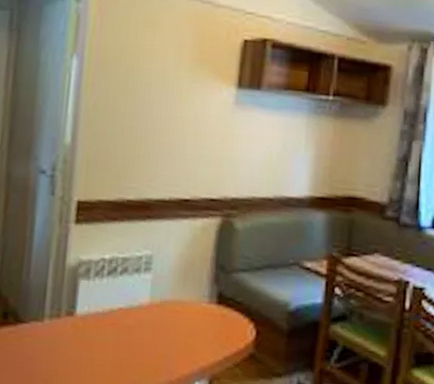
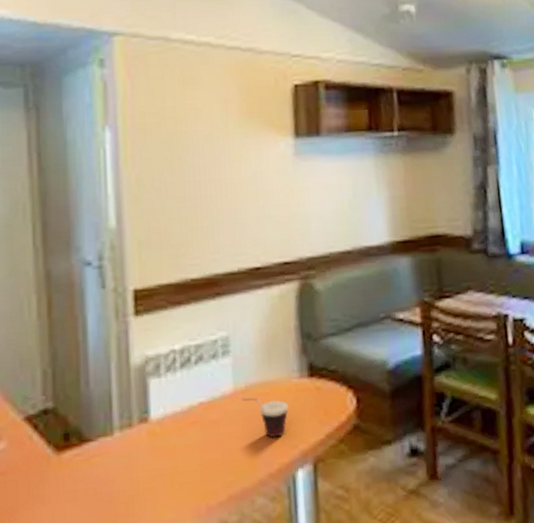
cup: none [155,311,196,351] -> present [241,397,289,438]

